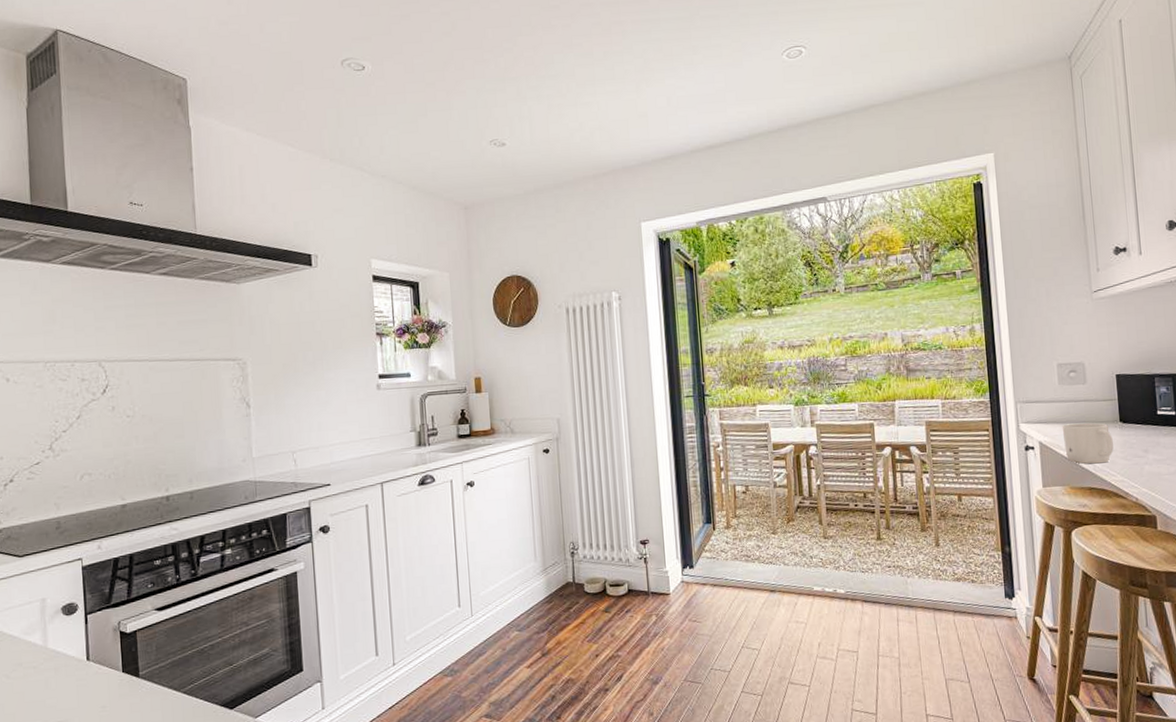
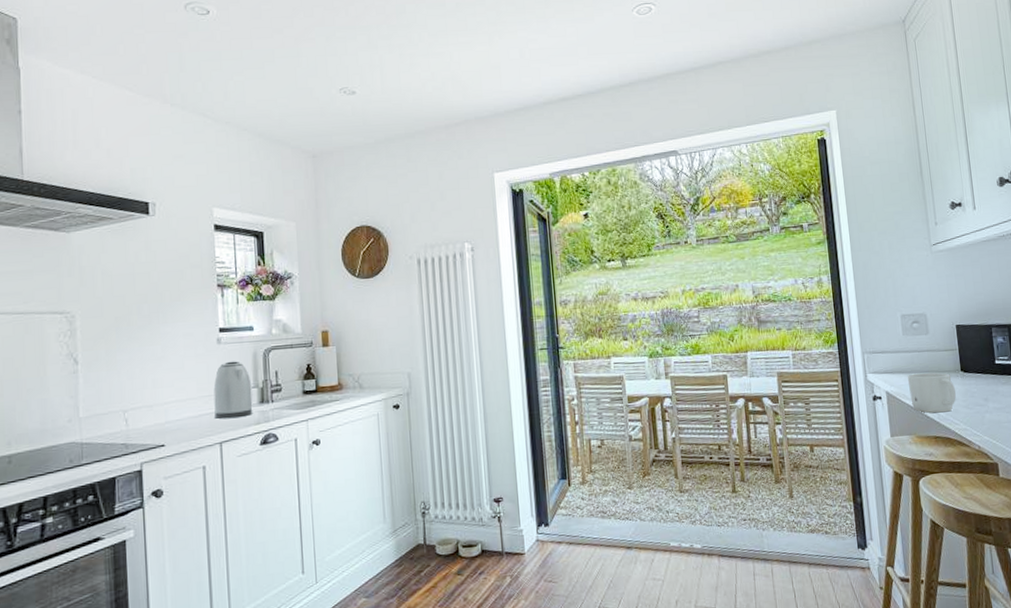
kettle: none [374,406,411,461] -> present [213,361,253,419]

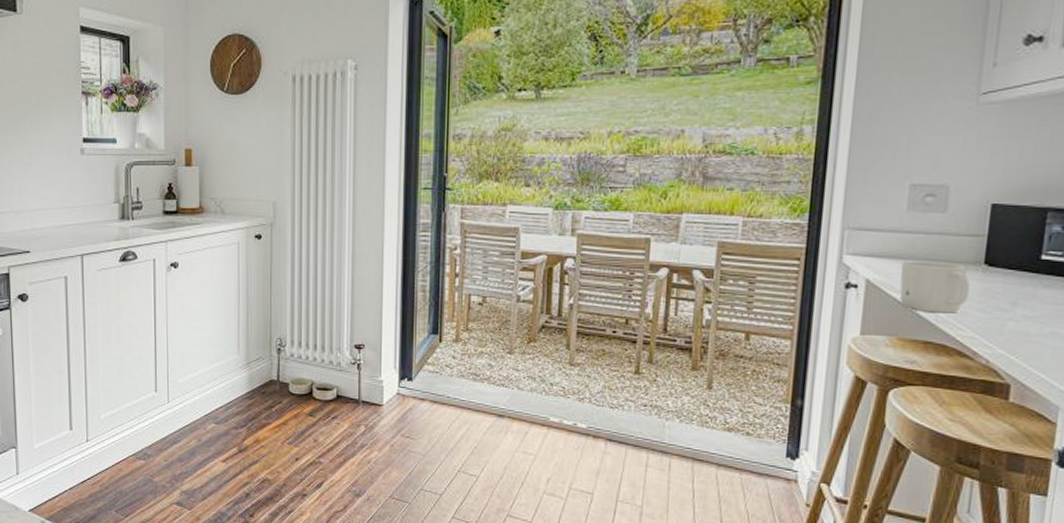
kettle: present [213,361,253,419] -> none [76,173,114,232]

